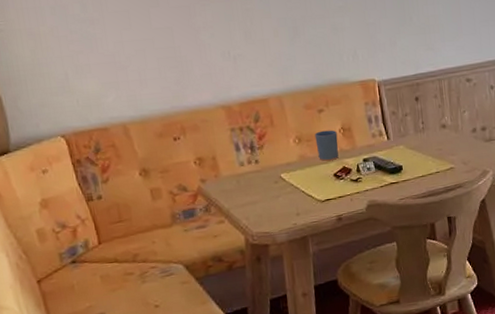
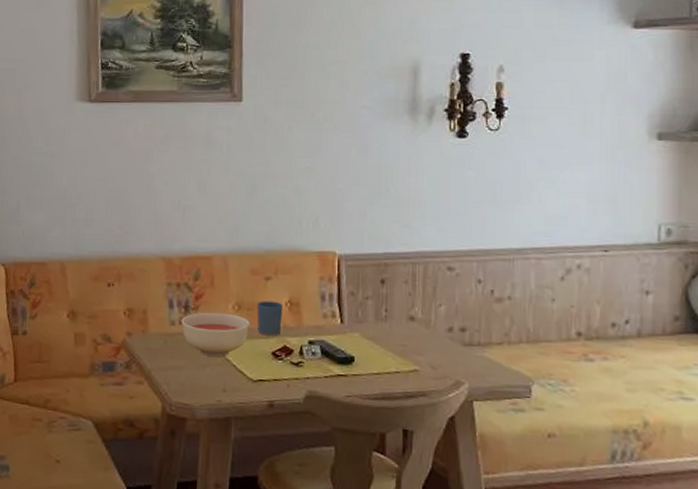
bowl: none [249,147,312,188] -> present [181,312,250,357]

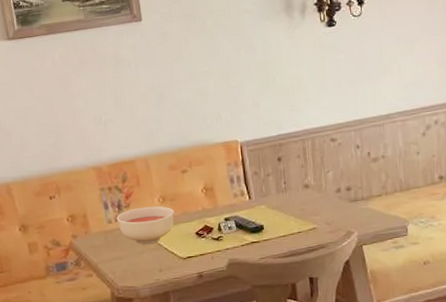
mug: present [257,301,283,336] -> none [178,189,201,220]

